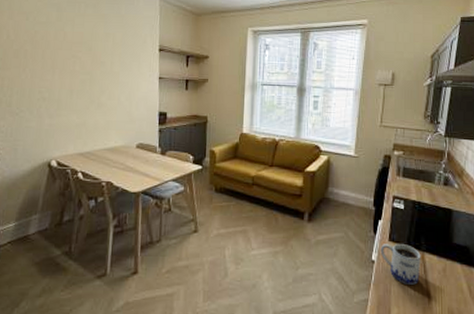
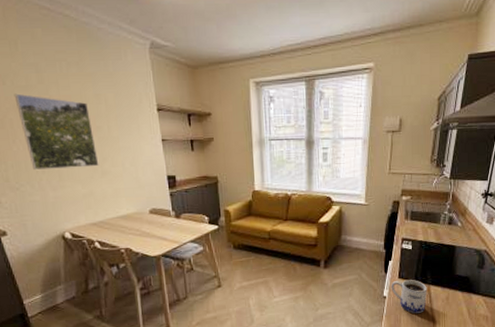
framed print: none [33,28,97,99] -> present [14,93,99,170]

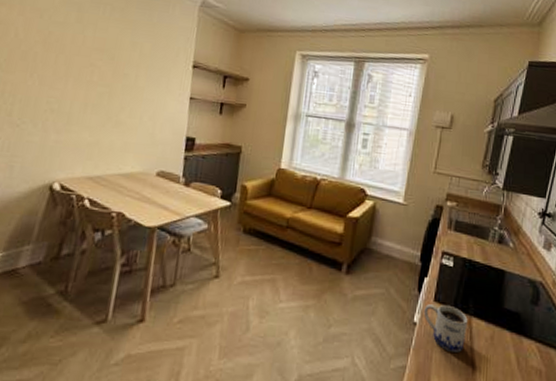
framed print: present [14,93,99,170] -> none [41,28,121,116]

